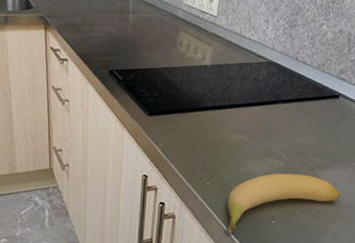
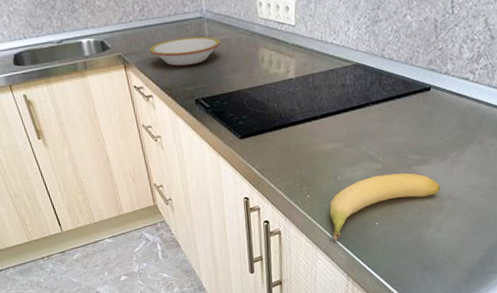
bowl: none [72,9,143,37] -> present [149,36,221,67]

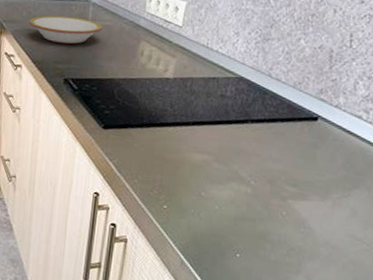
banana: present [329,173,441,242] -> none [184,200,318,266]

